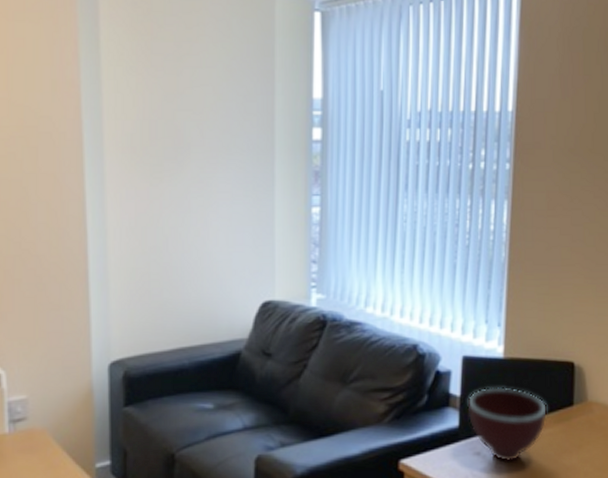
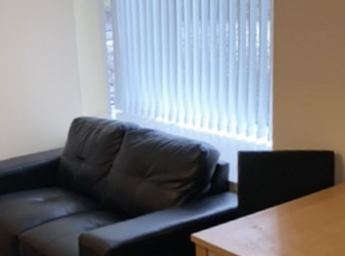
bowl: present [467,387,548,463] -> none [244,174,313,233]

